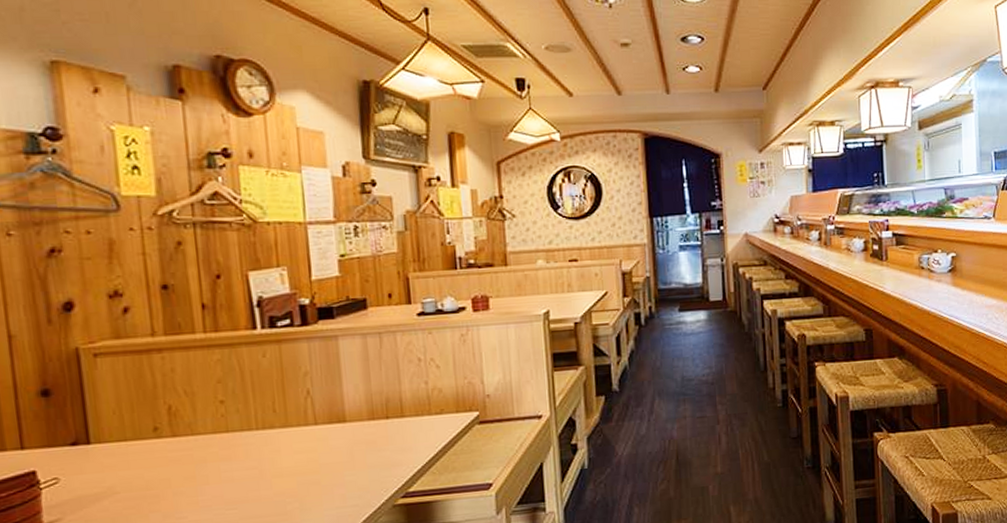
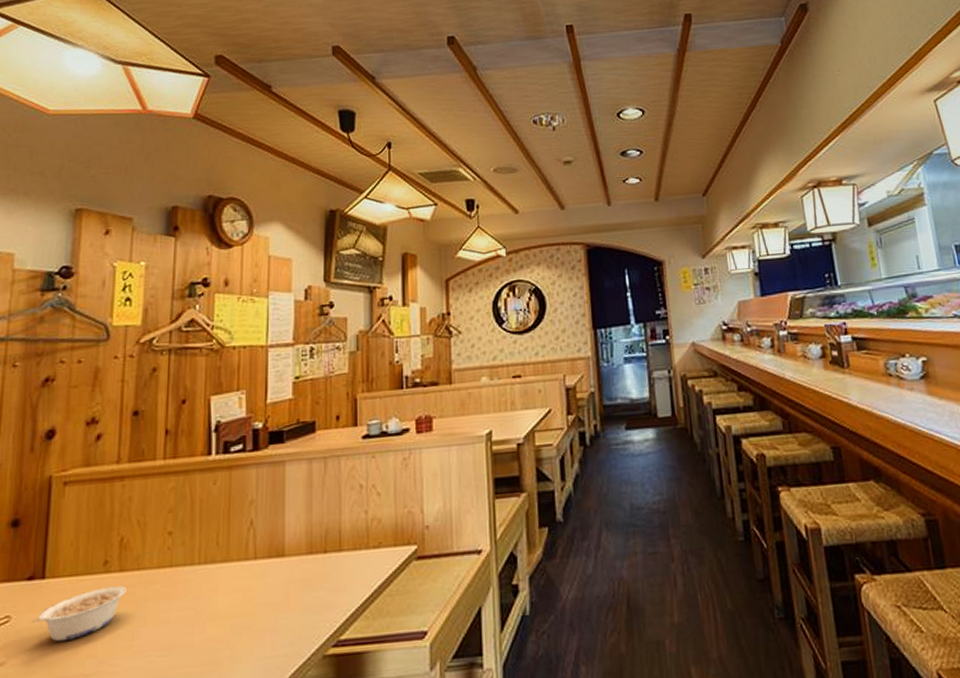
legume: none [82,449,184,499] -> present [31,585,128,641]

